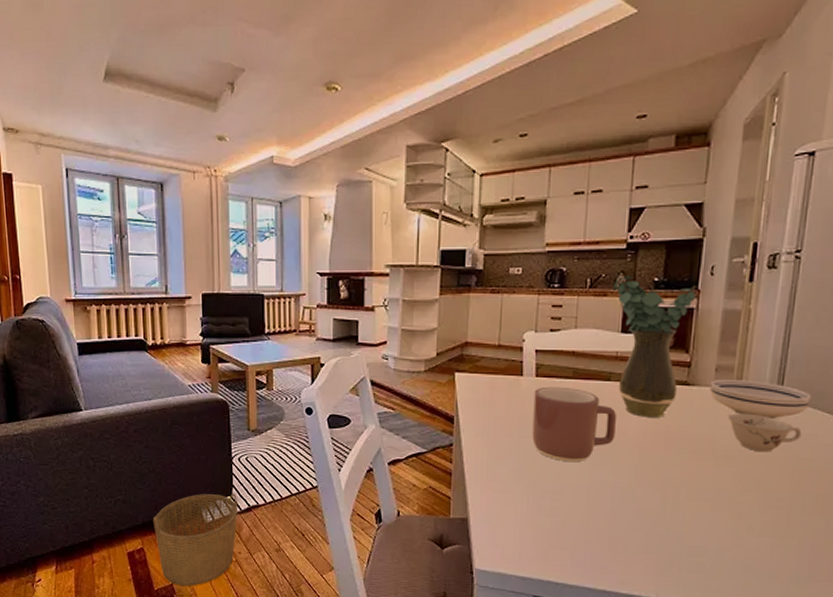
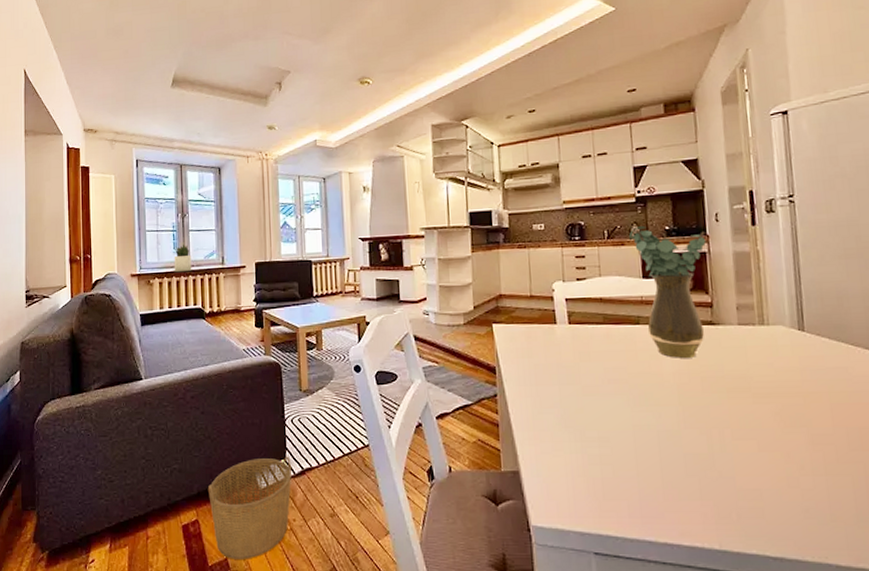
planter: none [111,270,134,300] -> present [173,245,193,273]
mug: present [532,386,617,463] -> none [569,332,652,407]
bowl: present [709,378,811,418] -> none [733,316,833,353]
teacup: present [728,413,802,452] -> none [757,349,832,387]

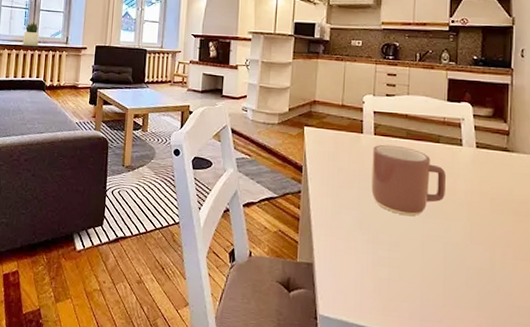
basket: present [207,456,292,559] -> none [29,222,108,312]
mug: none [569,332,652,407] -> present [371,144,447,217]
vase: present [627,223,707,358] -> none [439,49,510,180]

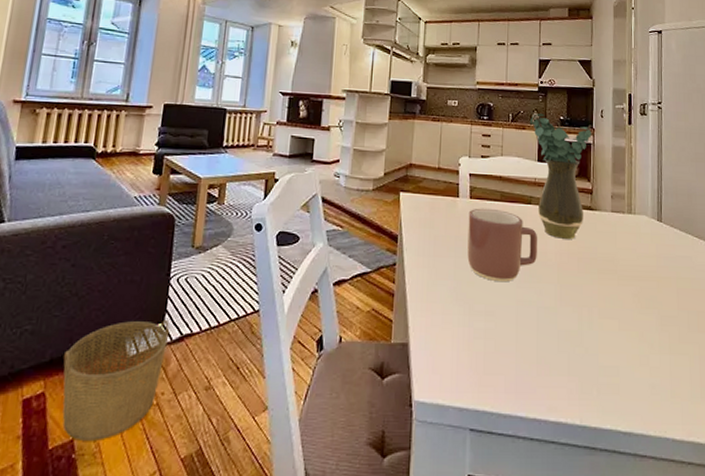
planter: present [21,22,40,47] -> none [66,75,92,106]
basket: none [29,222,108,312] -> present [62,319,170,441]
vase: none [439,49,510,180] -> present [529,109,592,239]

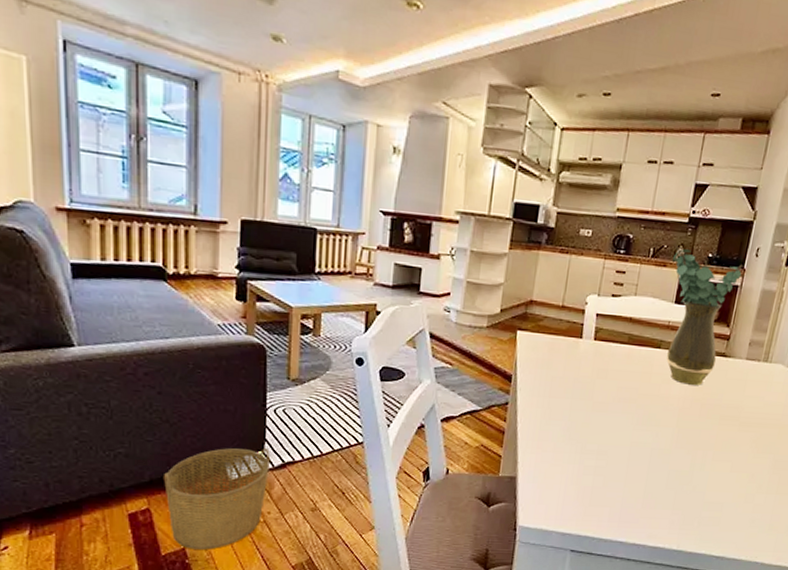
mug: present [467,208,538,283] -> none [584,350,663,425]

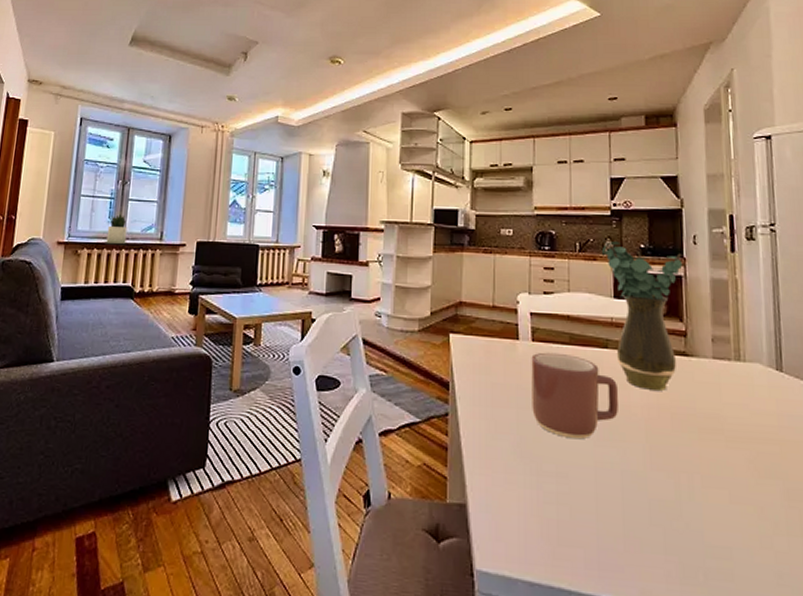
planter: none [121,179,152,218] -> present [105,214,128,245]
basket: present [162,447,271,550] -> none [111,464,211,585]
mug: none [584,350,663,425] -> present [531,352,619,440]

